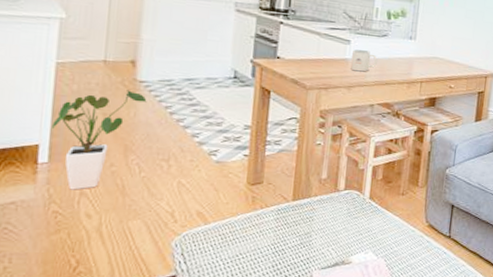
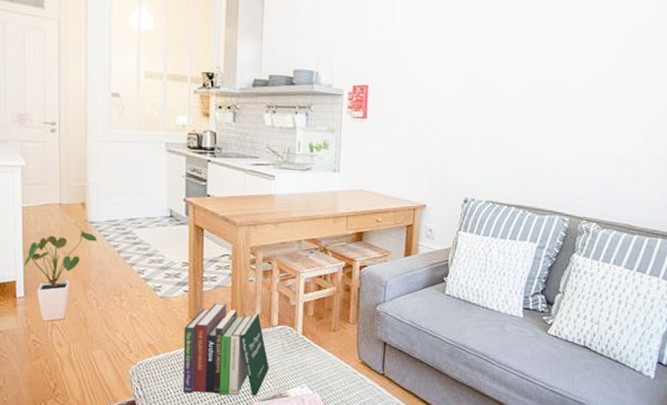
books: none [234,167,333,265] -> present [183,302,269,396]
mug: present [350,49,378,72] -> none [276,185,302,208]

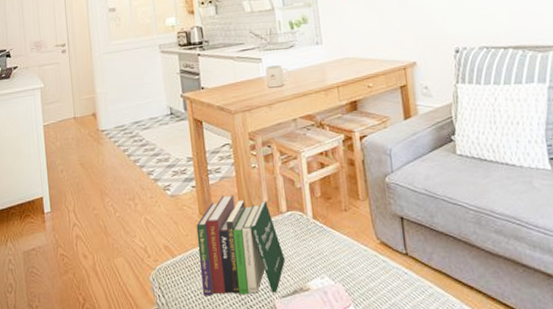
house plant: present [23,230,98,322] -> none [48,140,109,234]
mug: none [276,185,302,208] -> present [265,65,291,88]

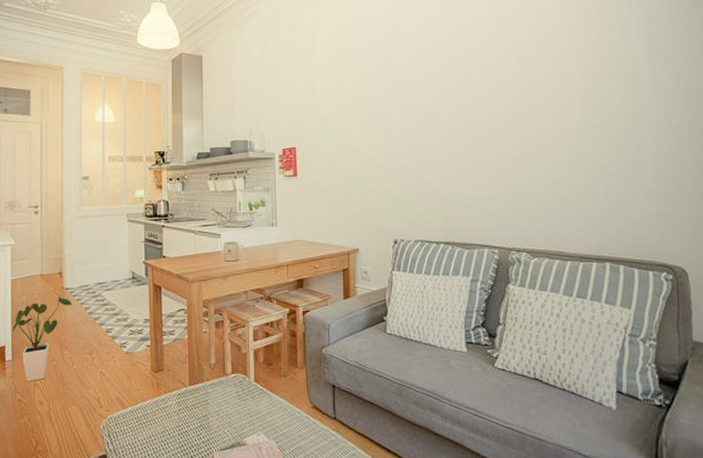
house plant: none [48,140,109,234] -> present [11,297,72,382]
books: present [196,194,285,296] -> none [147,355,226,446]

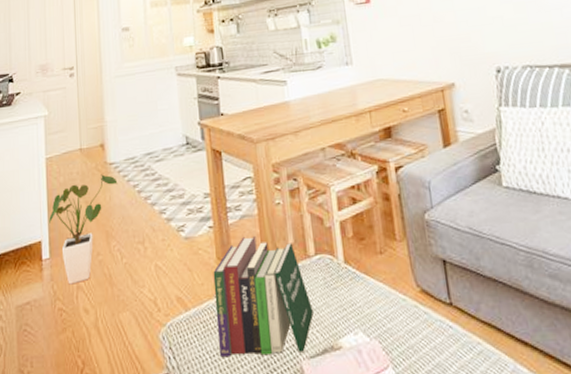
books: none [147,355,226,446] -> present [213,236,314,358]
mug: present [222,242,246,262] -> none [290,88,318,114]

